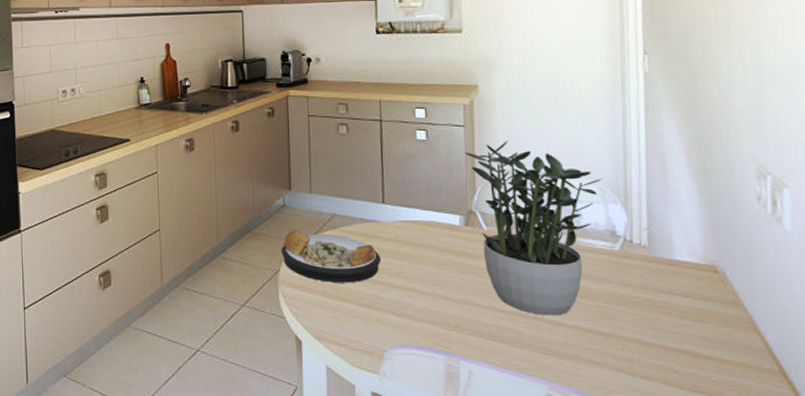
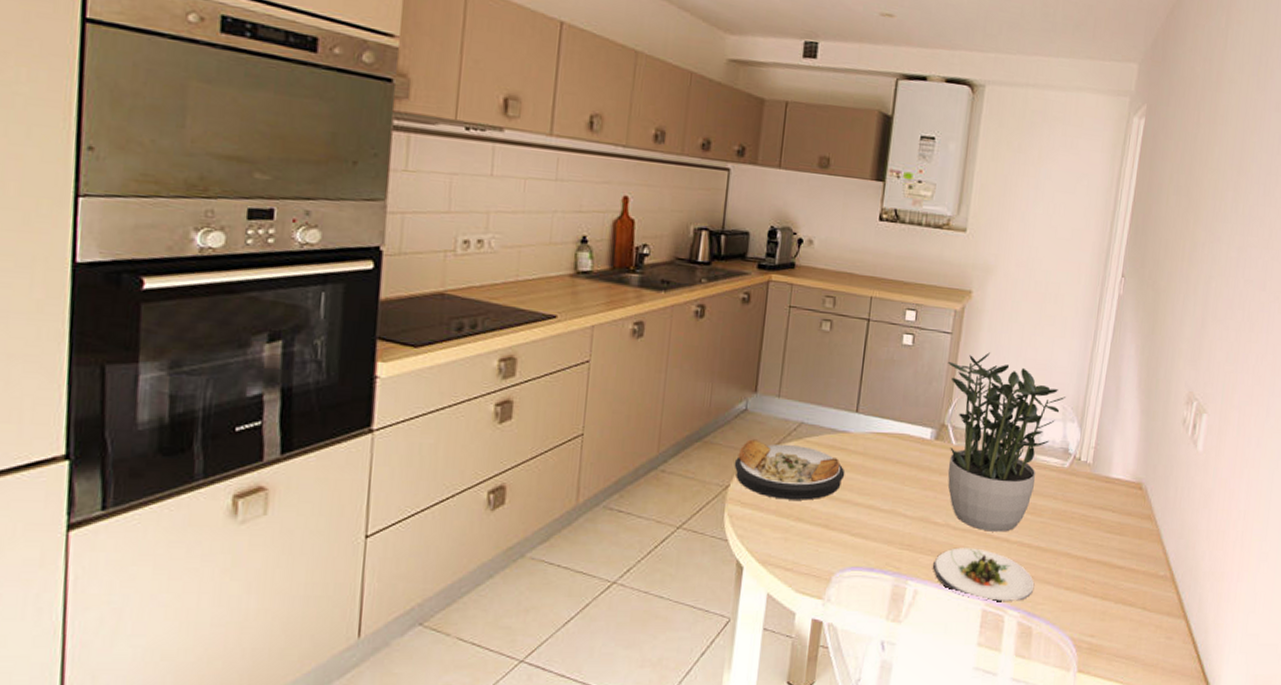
salad plate: none [483,330,603,388] -> present [932,547,1035,602]

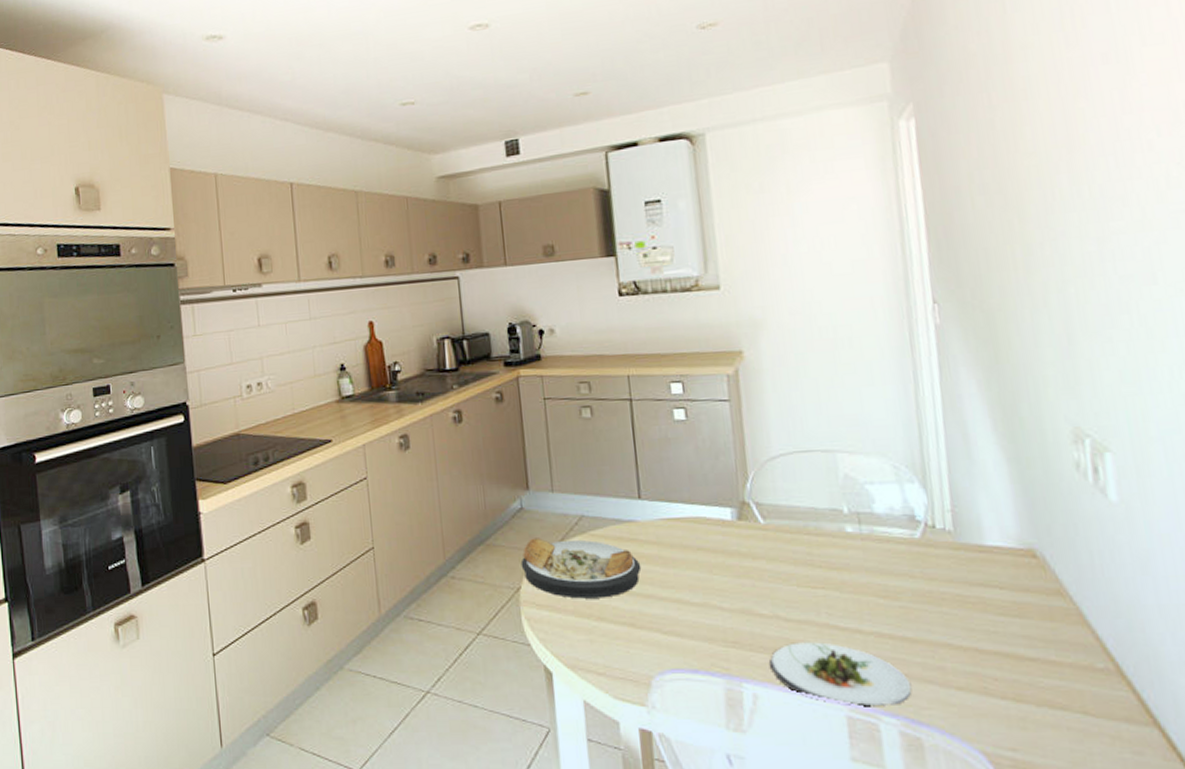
potted plant: present [948,352,1067,532] -> none [733,415,895,622]

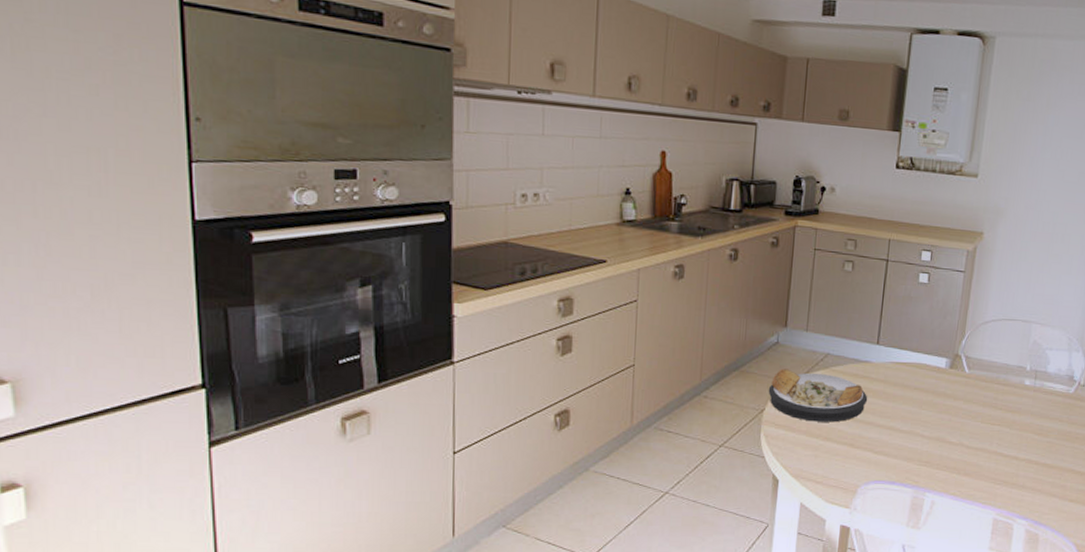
salad plate: present [769,642,912,707] -> none [947,464,1041,512]

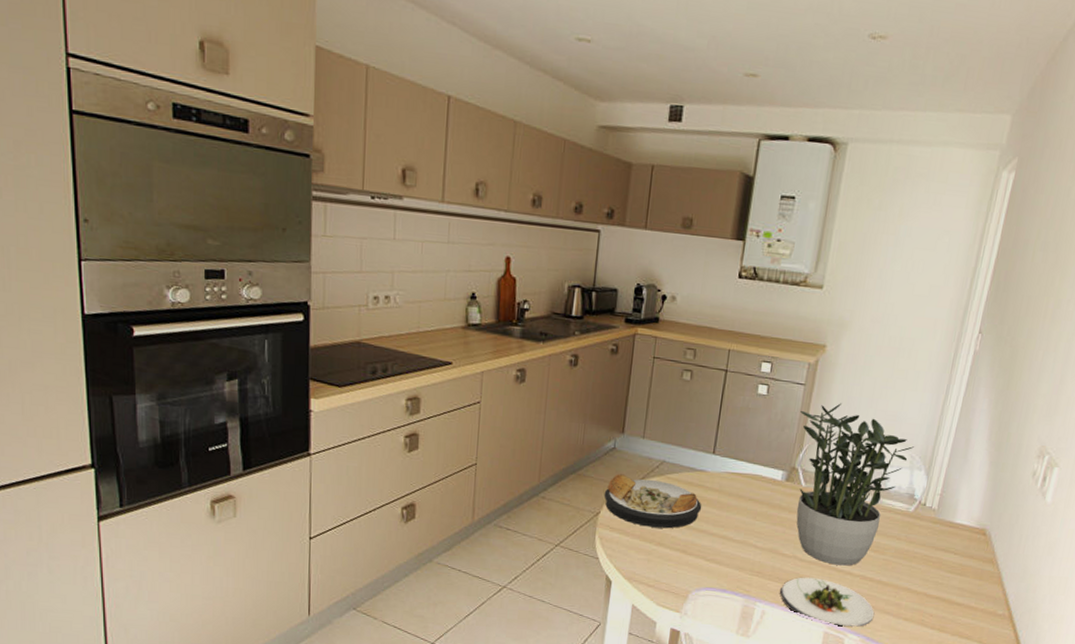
salad plate: none [947,464,1041,512] -> present [779,577,875,627]
potted plant: none [961,289,1072,451] -> present [796,403,915,566]

